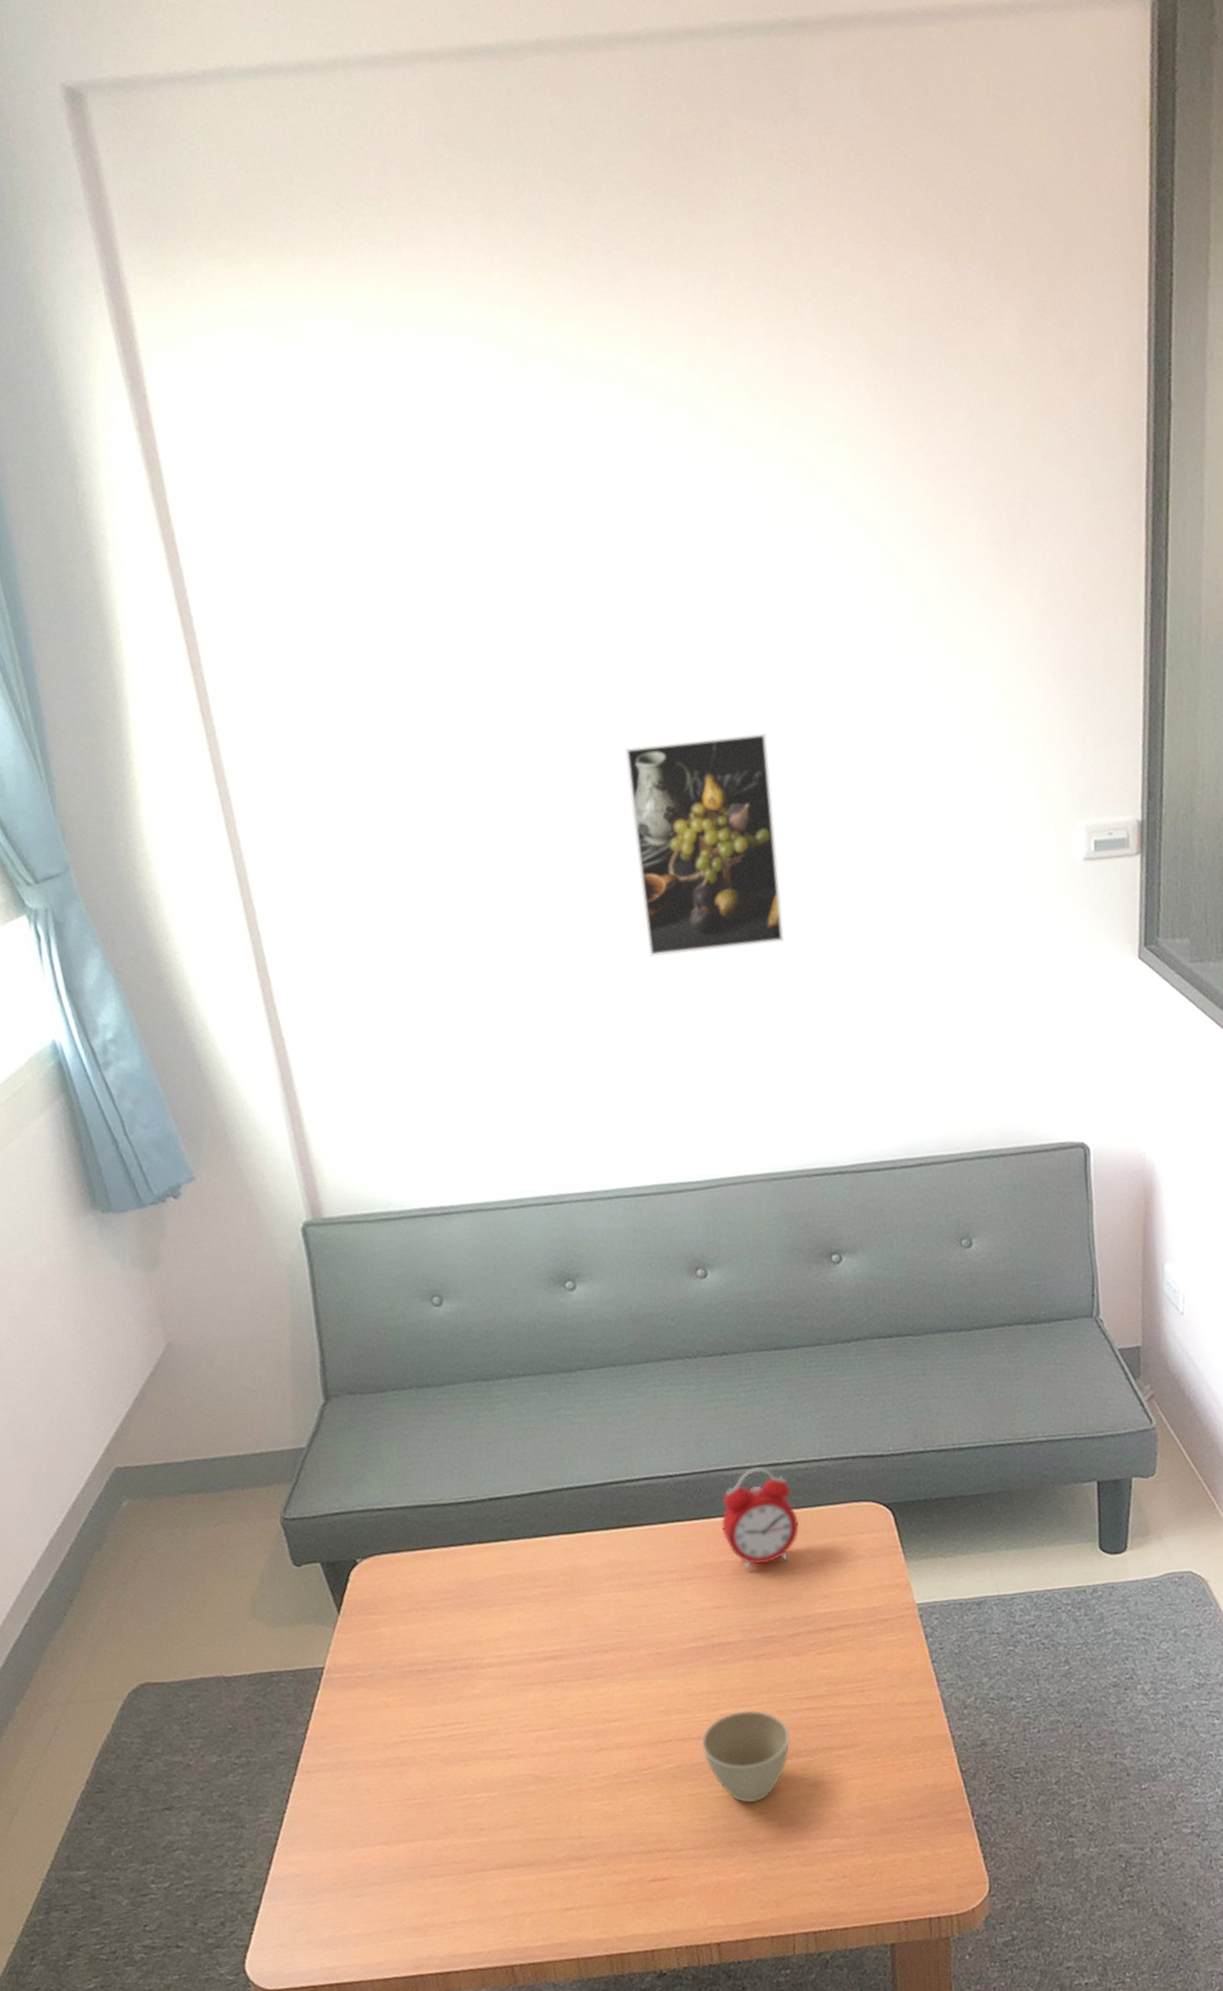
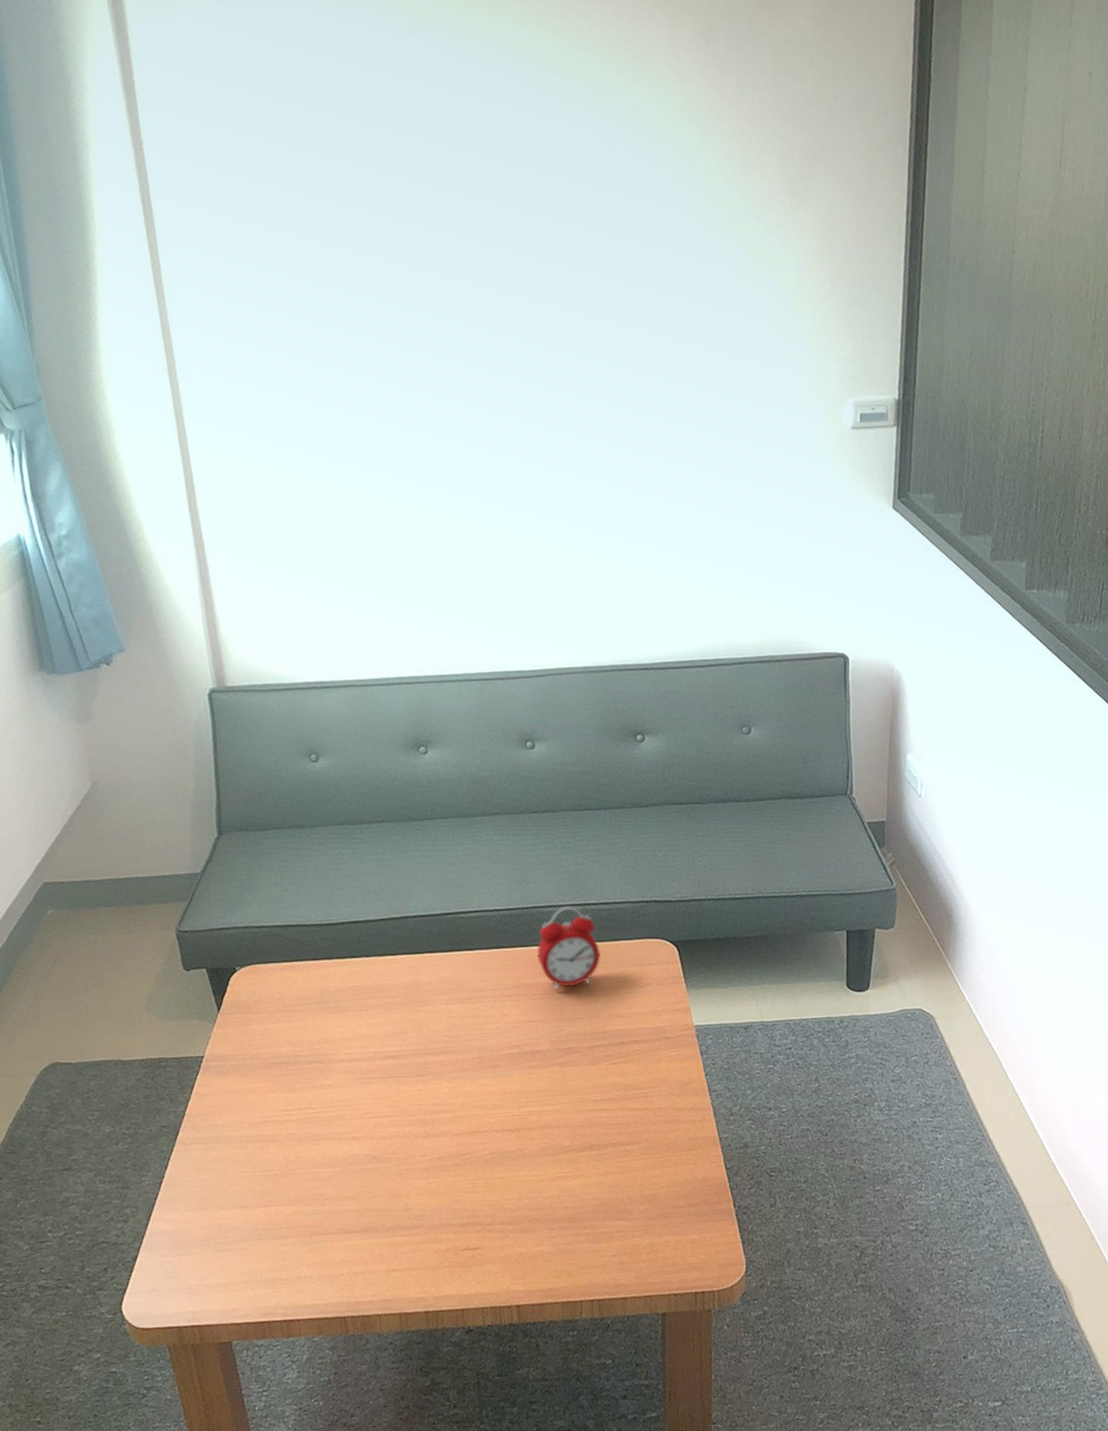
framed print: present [625,732,784,957] -> none [489,317,609,489]
cup: present [700,1709,791,1804] -> none [511,1108,586,1188]

